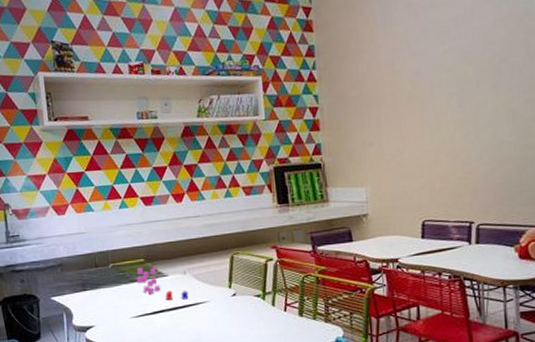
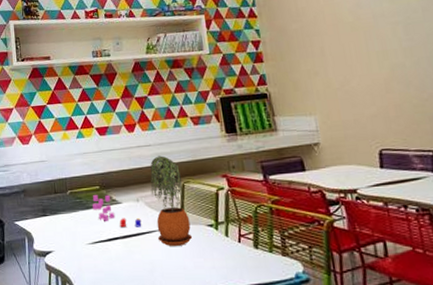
potted plant: none [198,227,239,317] -> present [150,155,192,246]

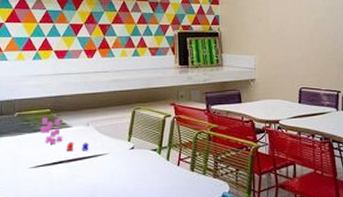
potted plant: present [150,155,192,246] -> none [102,82,136,169]

